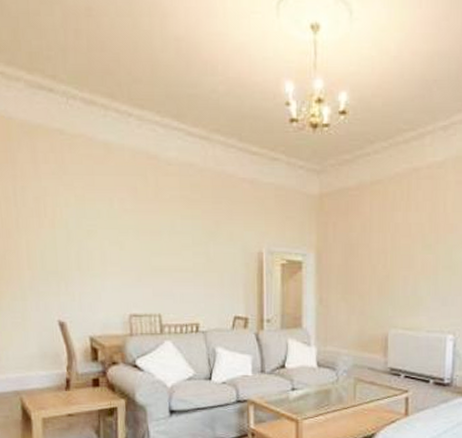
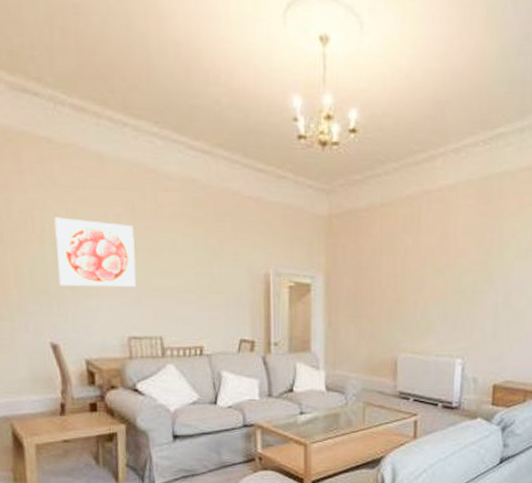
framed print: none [64,202,138,267] -> present [54,217,136,287]

